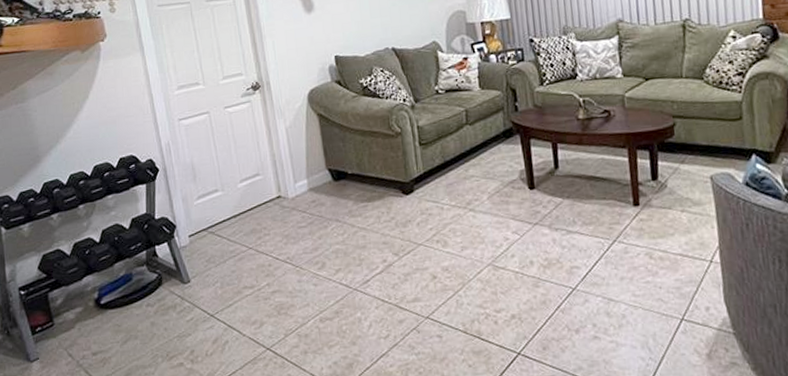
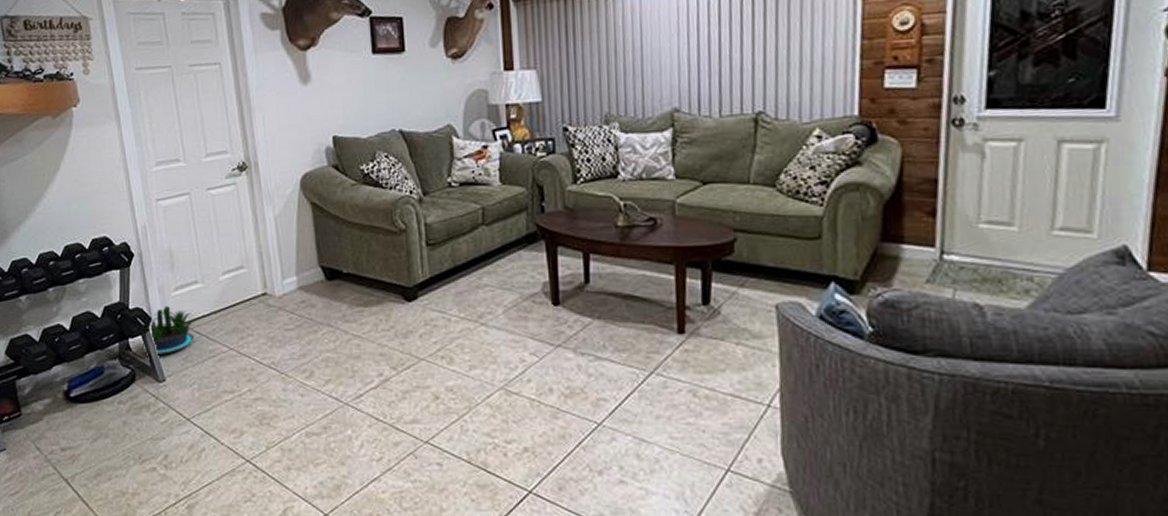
potted plant: none [167,213,220,259] -> present [141,305,199,354]

